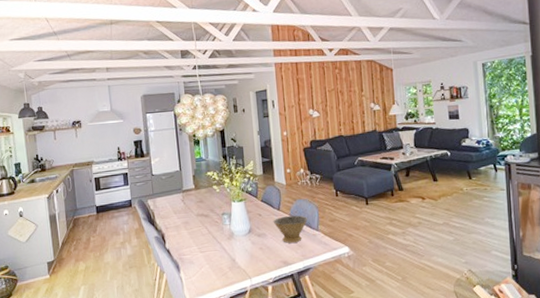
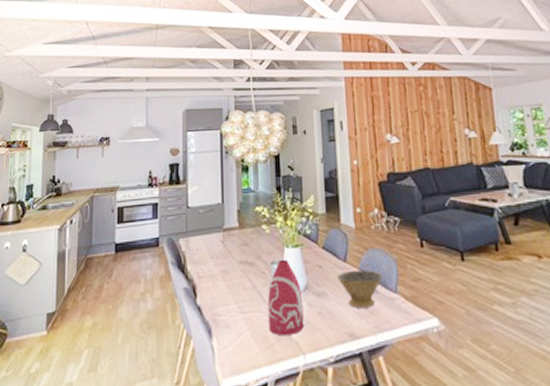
bottle: none [221,211,250,267] -> present [268,259,304,336]

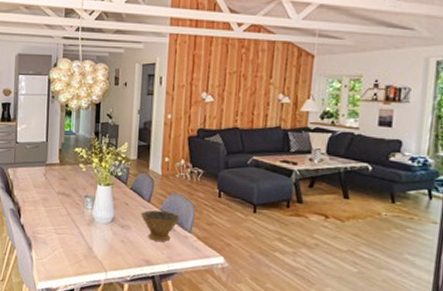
bottle: present [268,259,304,336] -> none [79,194,109,256]

